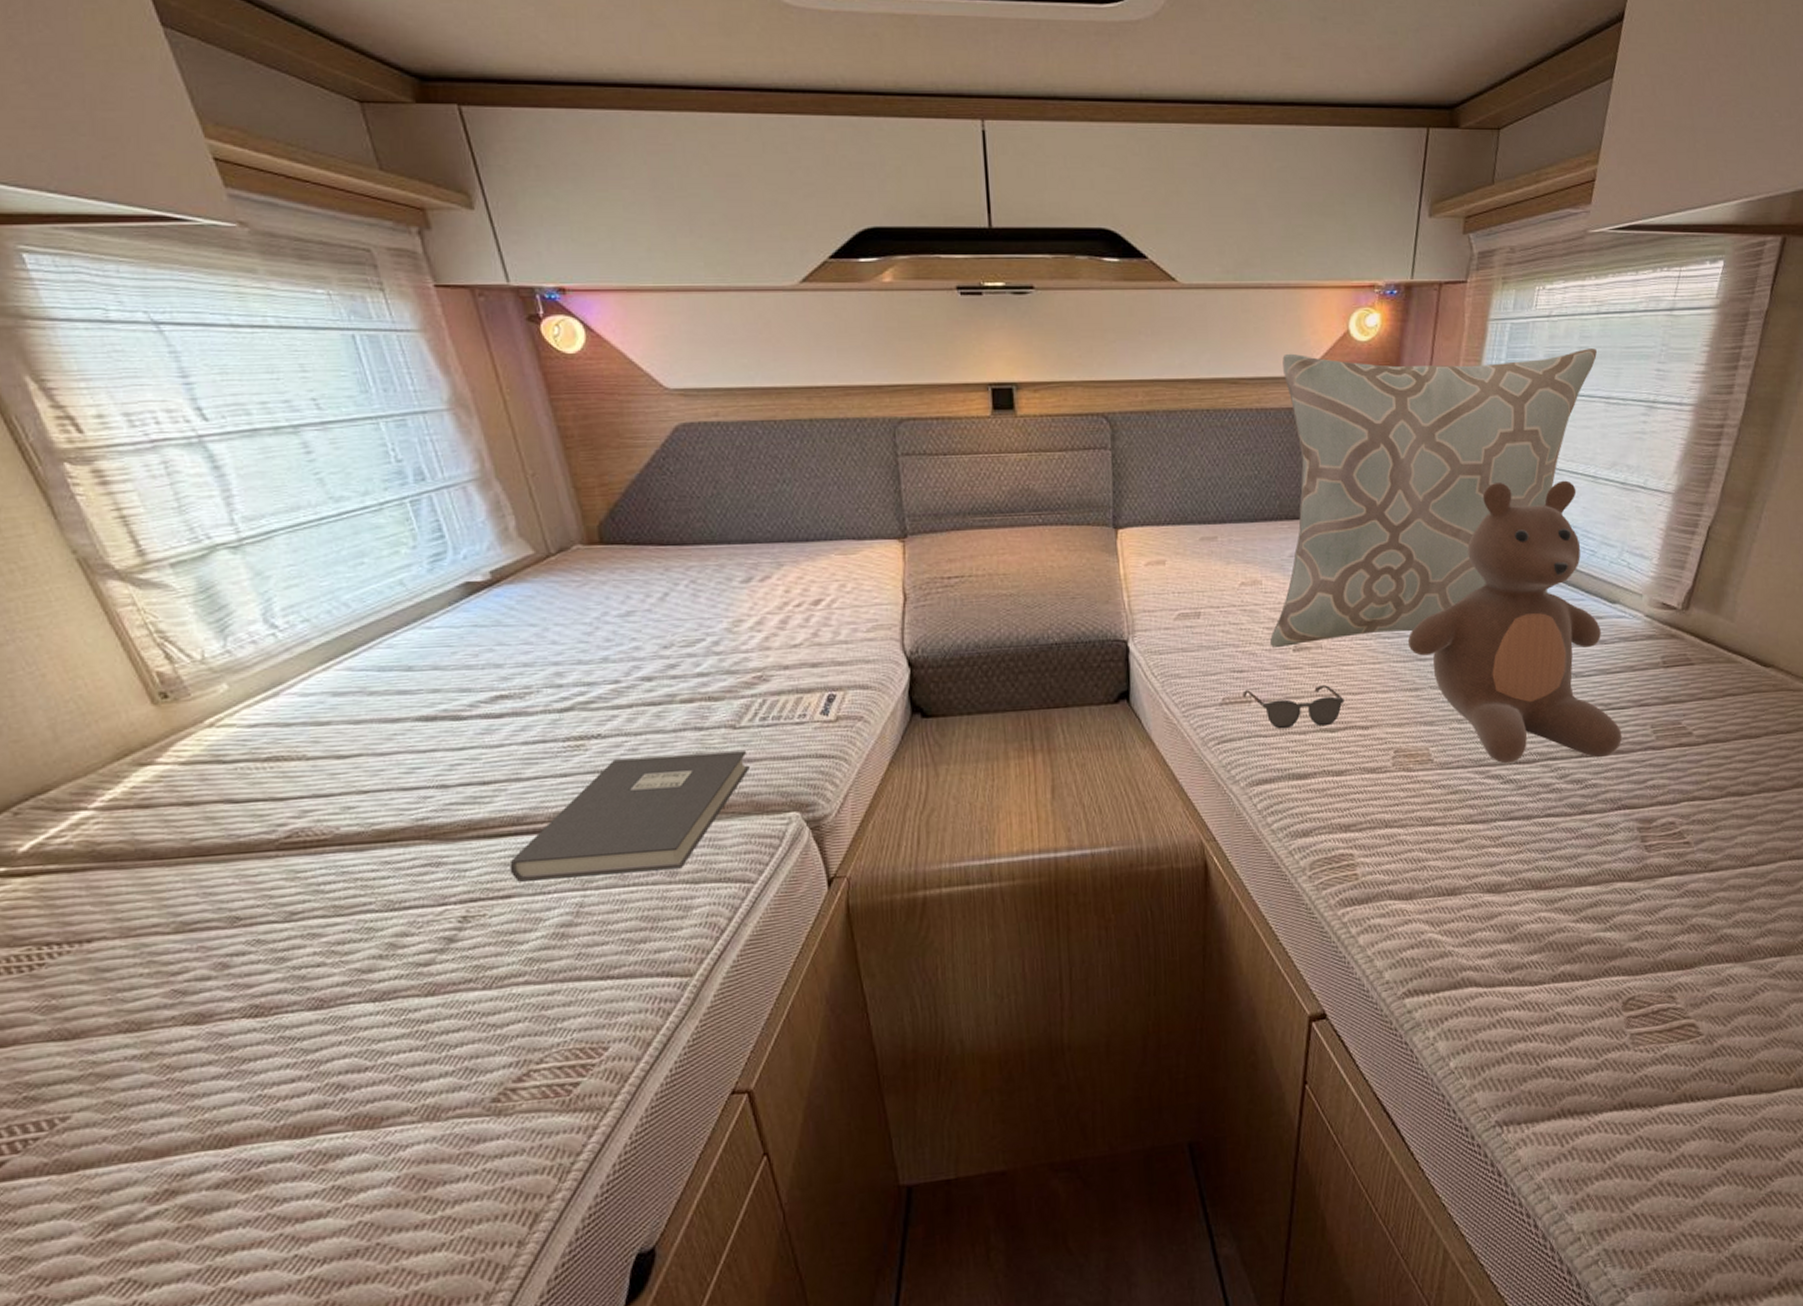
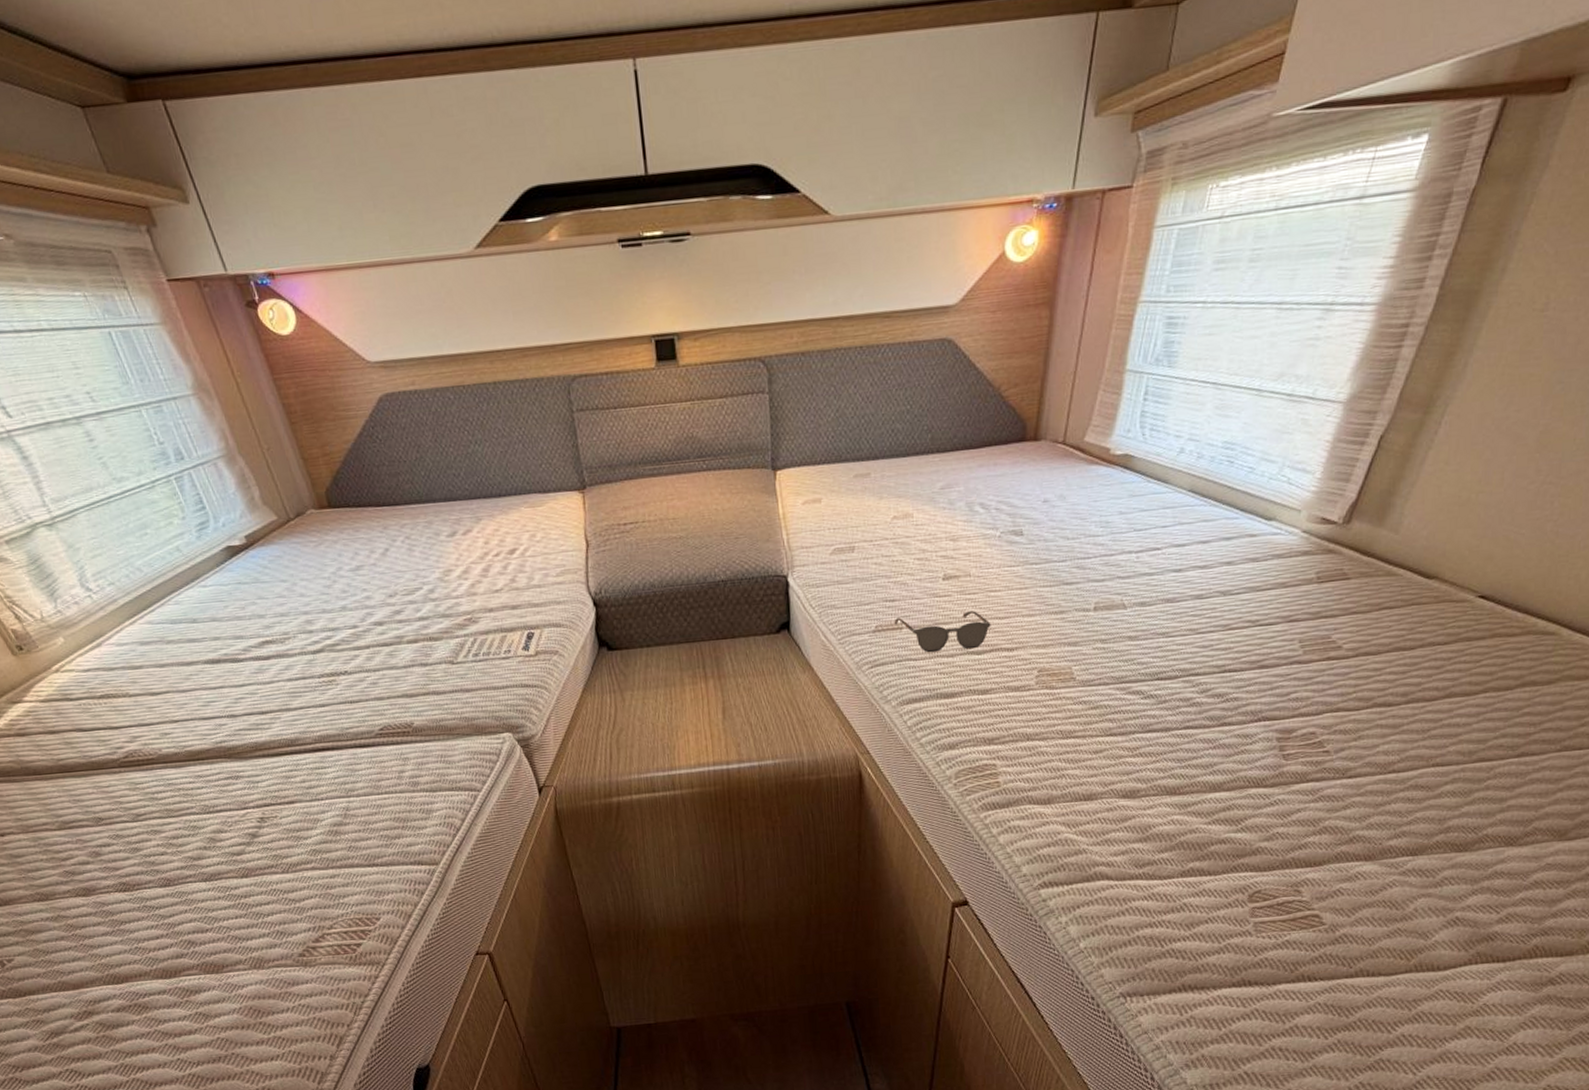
book: present [509,751,750,882] -> none [289,682,468,791]
pillow: present [1269,348,1598,648] -> none [920,249,1273,578]
teddy bear: present [1407,480,1622,764] -> none [1054,395,1268,680]

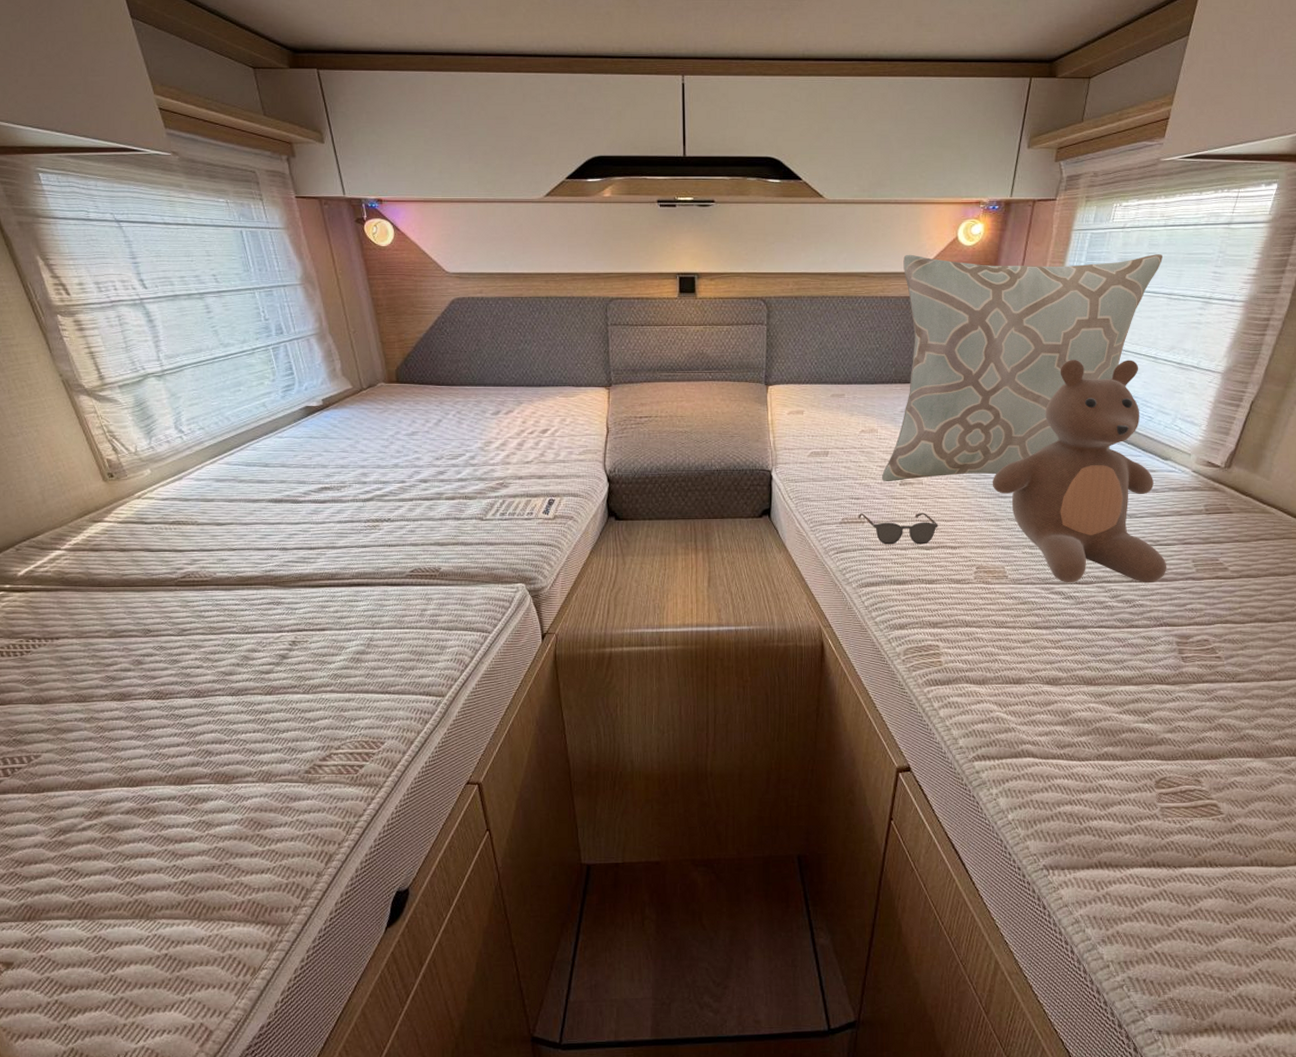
pillow: none [920,249,1273,578] -> present [881,254,1164,482]
teddy bear: none [1054,395,1268,680] -> present [992,359,1167,584]

